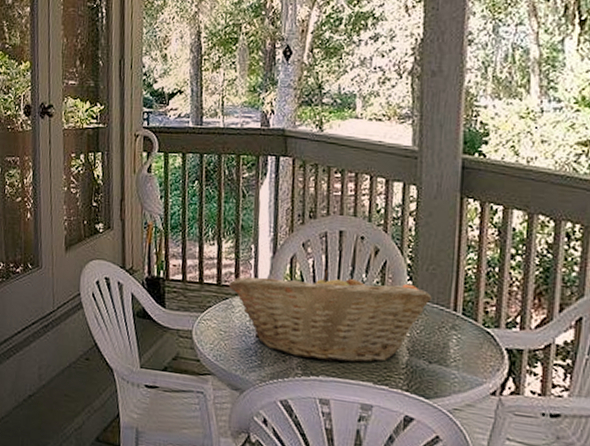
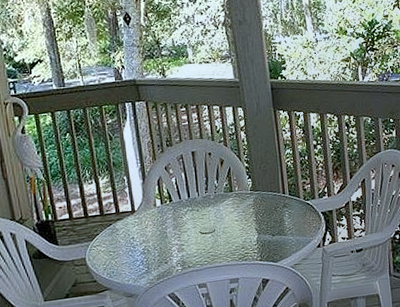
fruit basket: present [229,269,432,363] -> none [111,181,267,257]

